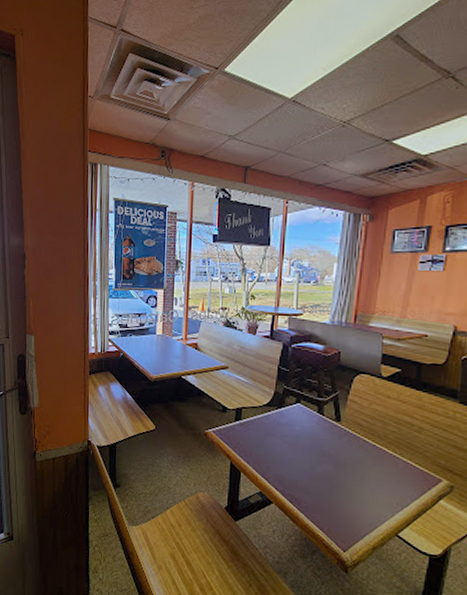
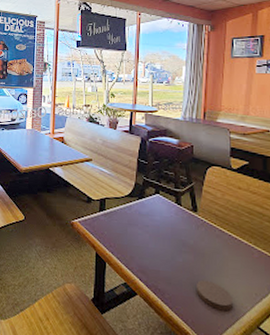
coaster: none [334,489,372,519] -> present [195,280,233,310]

